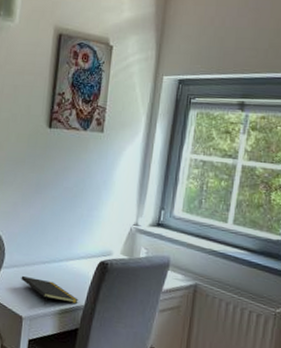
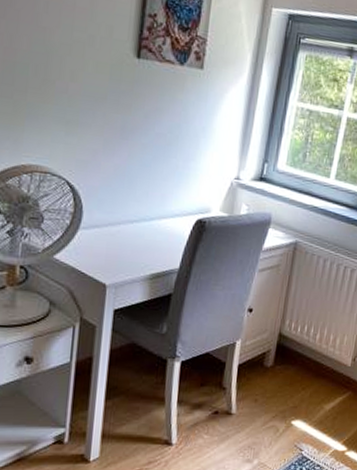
notepad: present [21,275,79,306] -> none [103,237,172,271]

